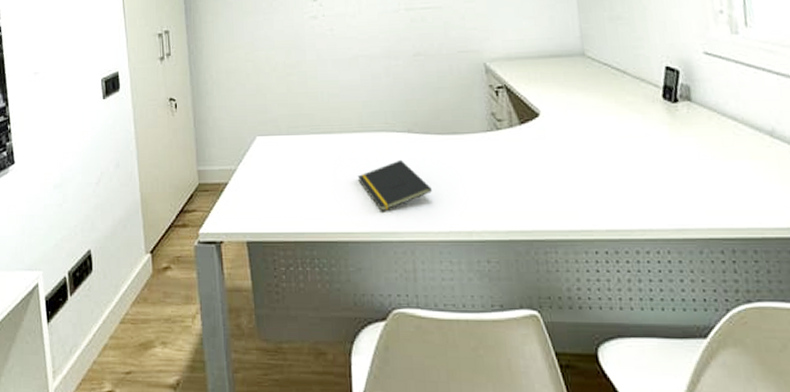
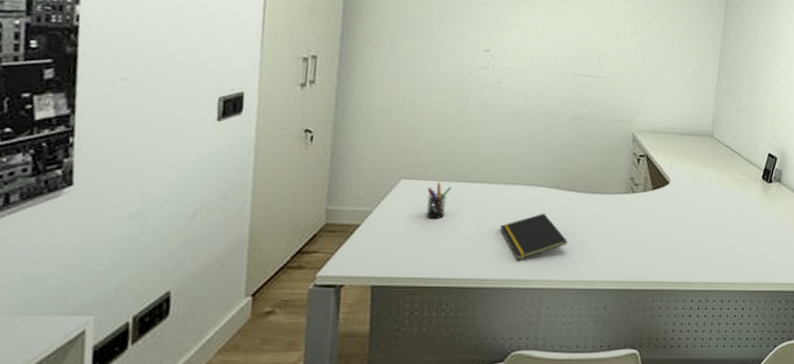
pen holder: none [282,135,304,174] -> present [425,181,452,220]

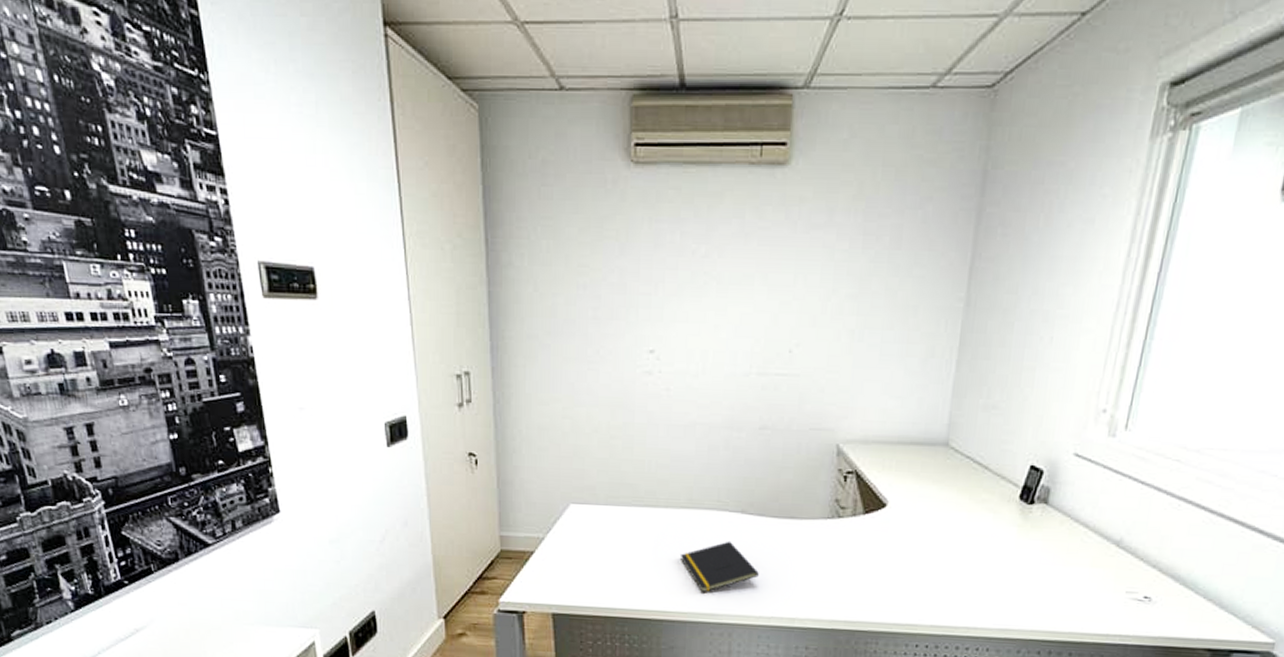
pen holder: present [425,181,452,220] -> none [598,506,624,547]

